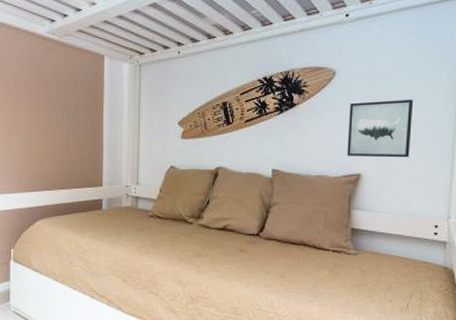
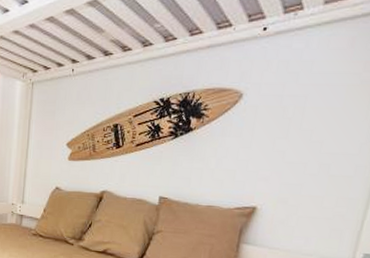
wall art: present [347,99,414,158] -> none [244,127,332,193]

